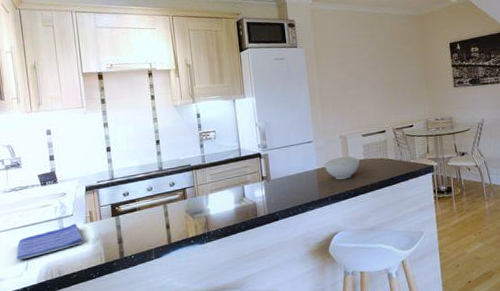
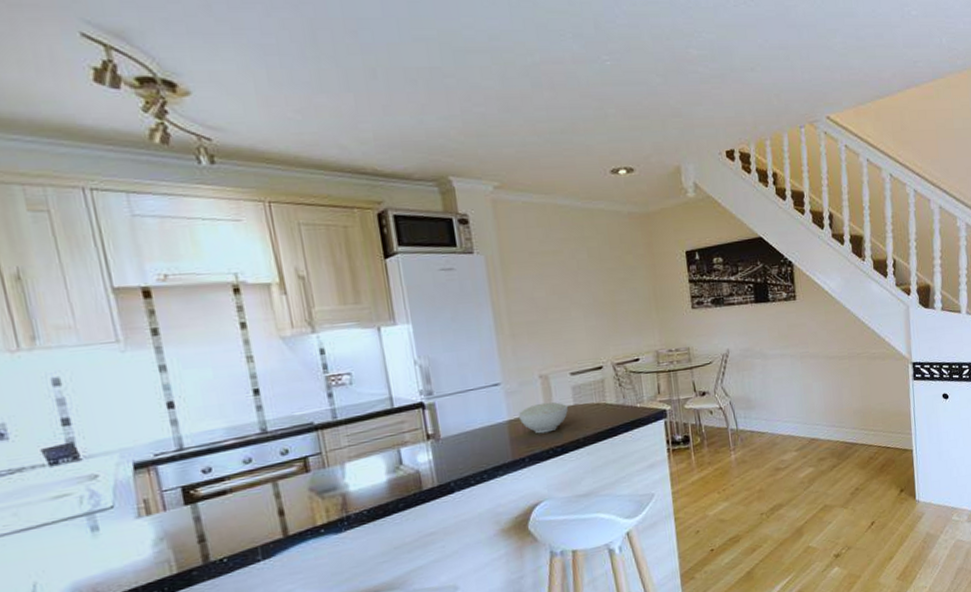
dish towel: present [16,223,83,260] -> none [12,519,136,583]

